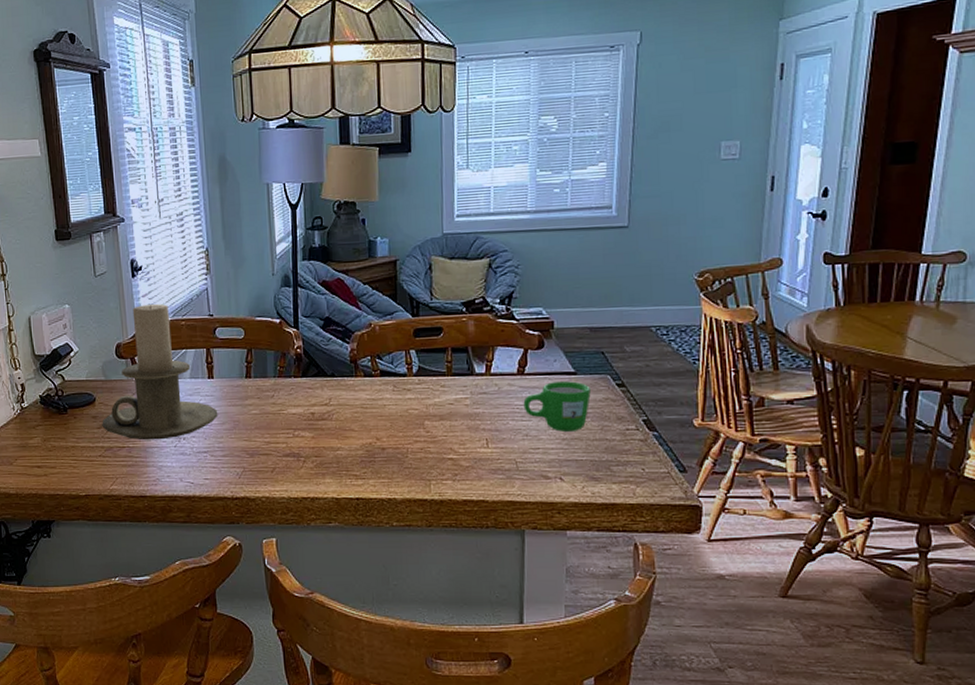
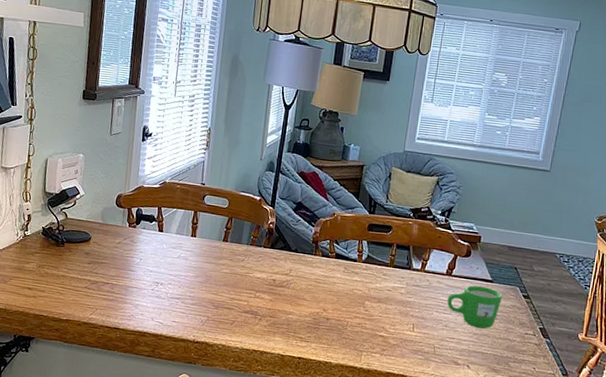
candle holder: present [102,304,218,441] -> none [92,165,195,282]

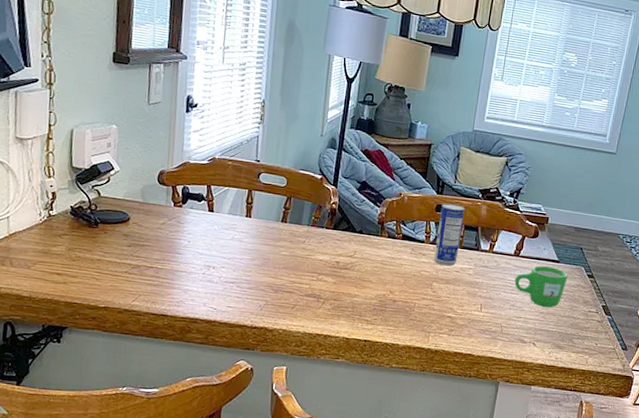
beverage can: none [366,222,396,285] -> present [434,203,465,266]

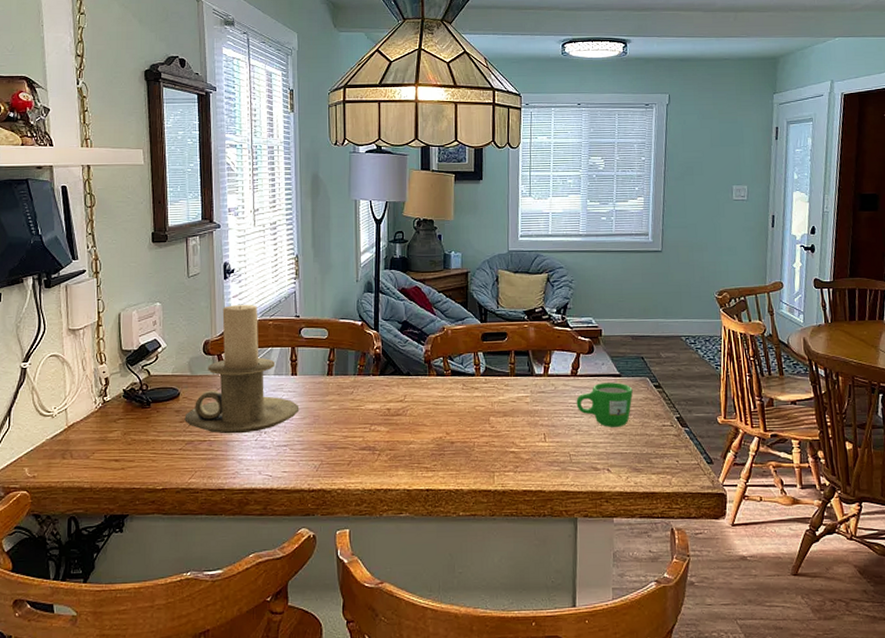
candle holder: none [132,139,251,266] -> present [184,305,300,434]
beverage can: present [434,203,465,266] -> none [486,330,512,398]

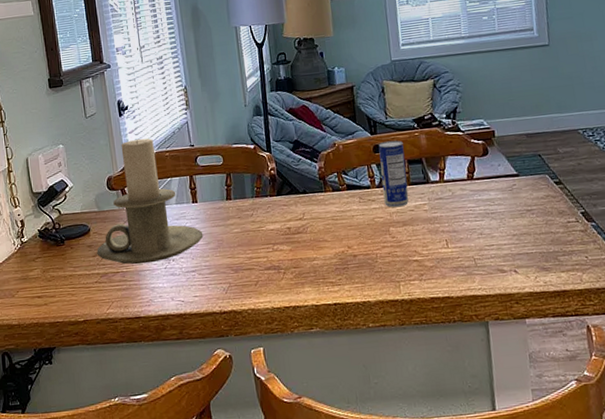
beverage can: none [486,330,512,398] -> present [378,140,409,208]
mug: present [576,382,633,427] -> none [475,182,534,229]

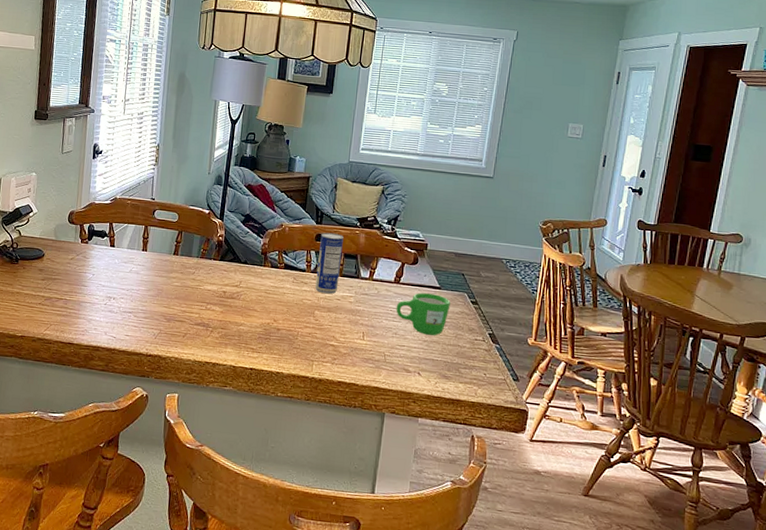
candle holder: present [97,138,204,265] -> none [46,182,146,297]
mug: none [475,182,534,229] -> present [396,293,450,336]

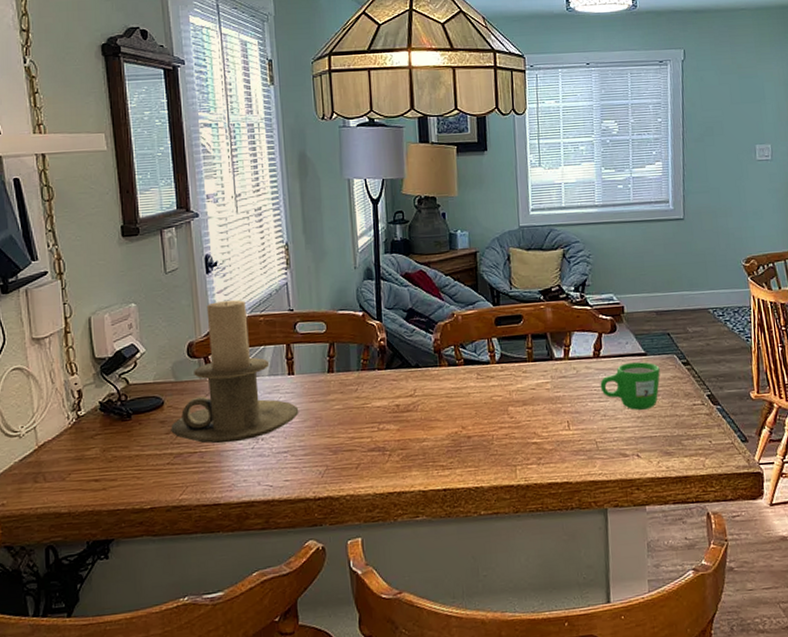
candle holder: none [46,182,146,297] -> present [171,300,299,444]
beverage can: present [315,232,344,294] -> none [500,312,531,386]

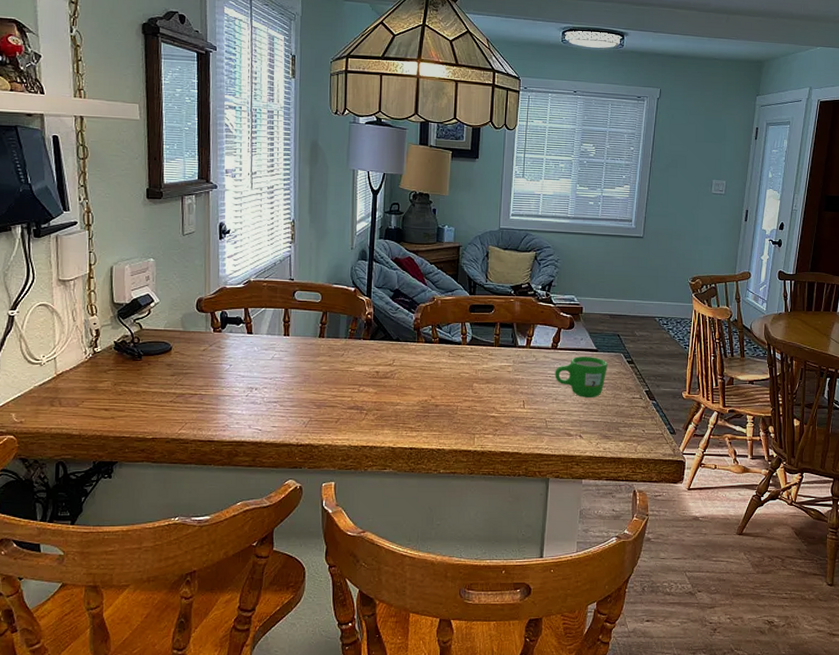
candle holder: present [171,300,299,444] -> none [176,265,291,389]

